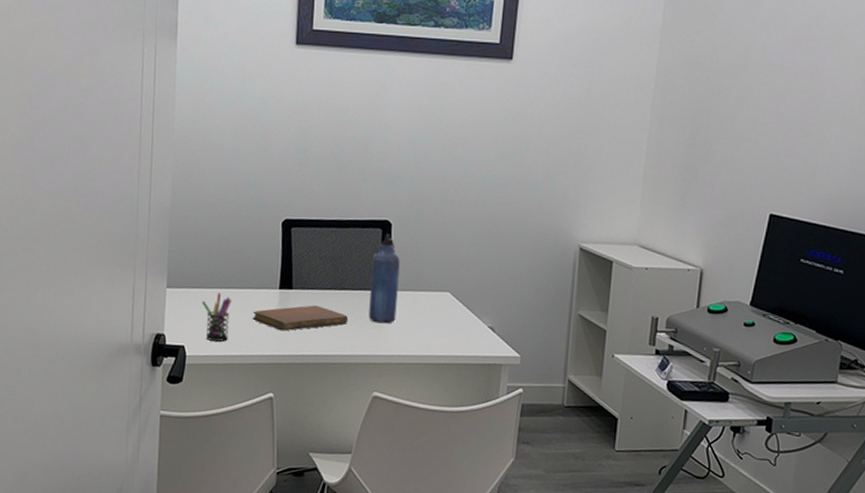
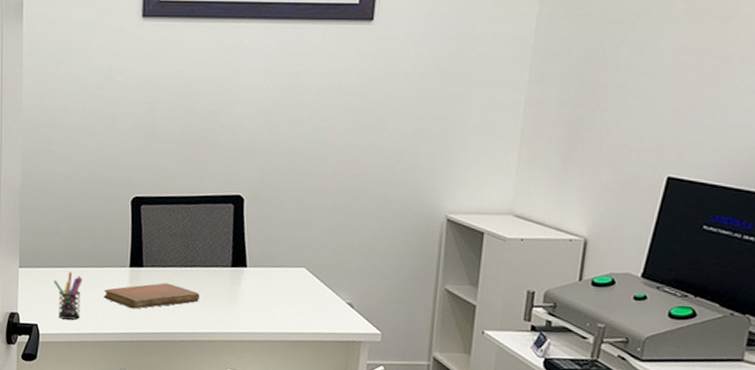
water bottle: present [368,234,400,324] -> none [221,209,253,301]

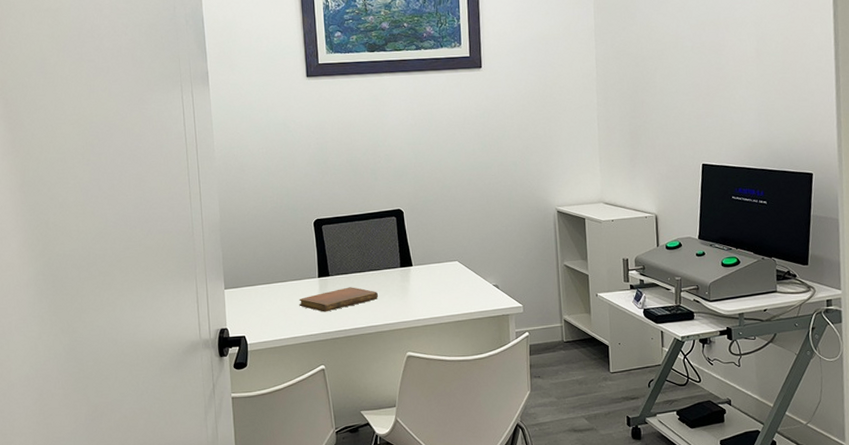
pen holder: present [54,272,83,320] -> none [256,287,281,329]

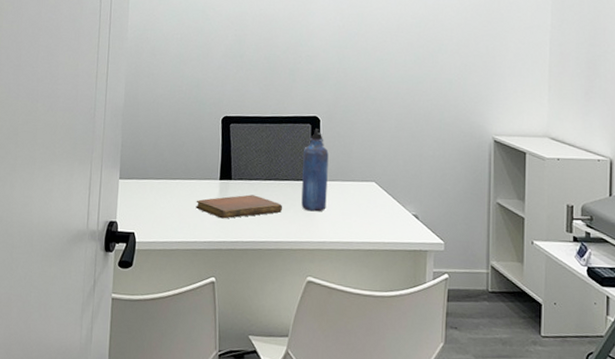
water bottle: none [392,220,417,295] -> present [301,129,329,212]

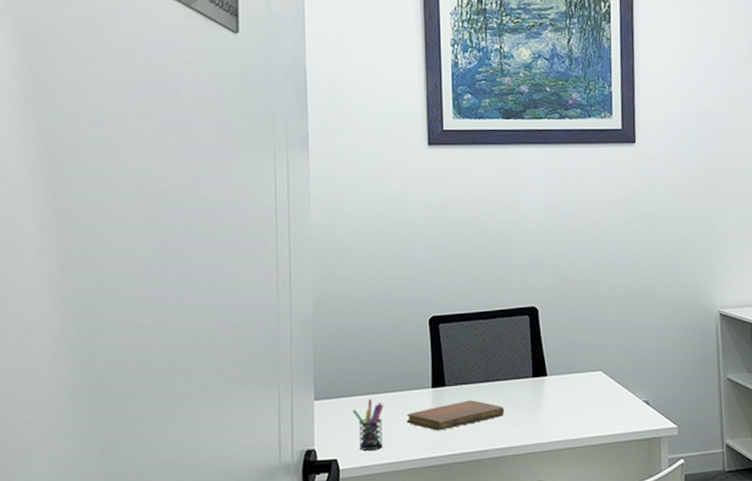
pen holder: none [151,183,177,229] -> present [353,399,384,451]
water bottle: present [301,129,329,212] -> none [523,320,552,411]

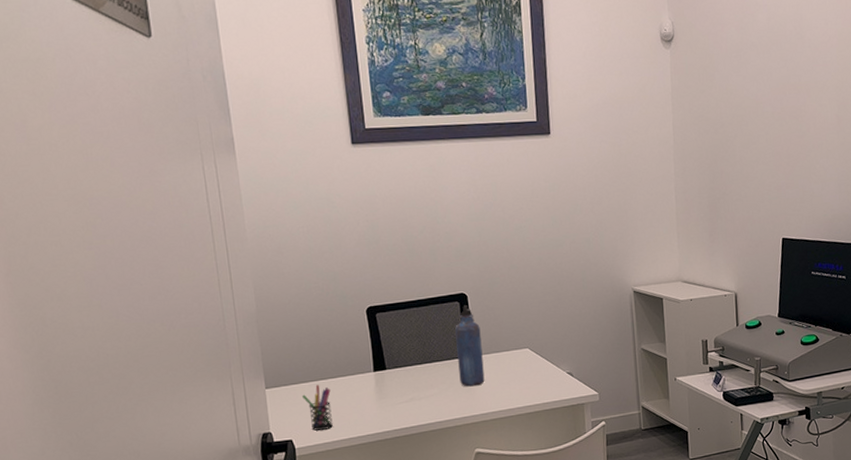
notebook: present [406,400,505,431] -> none [352,380,443,410]
water bottle: none [523,320,552,411] -> present [455,305,485,387]

